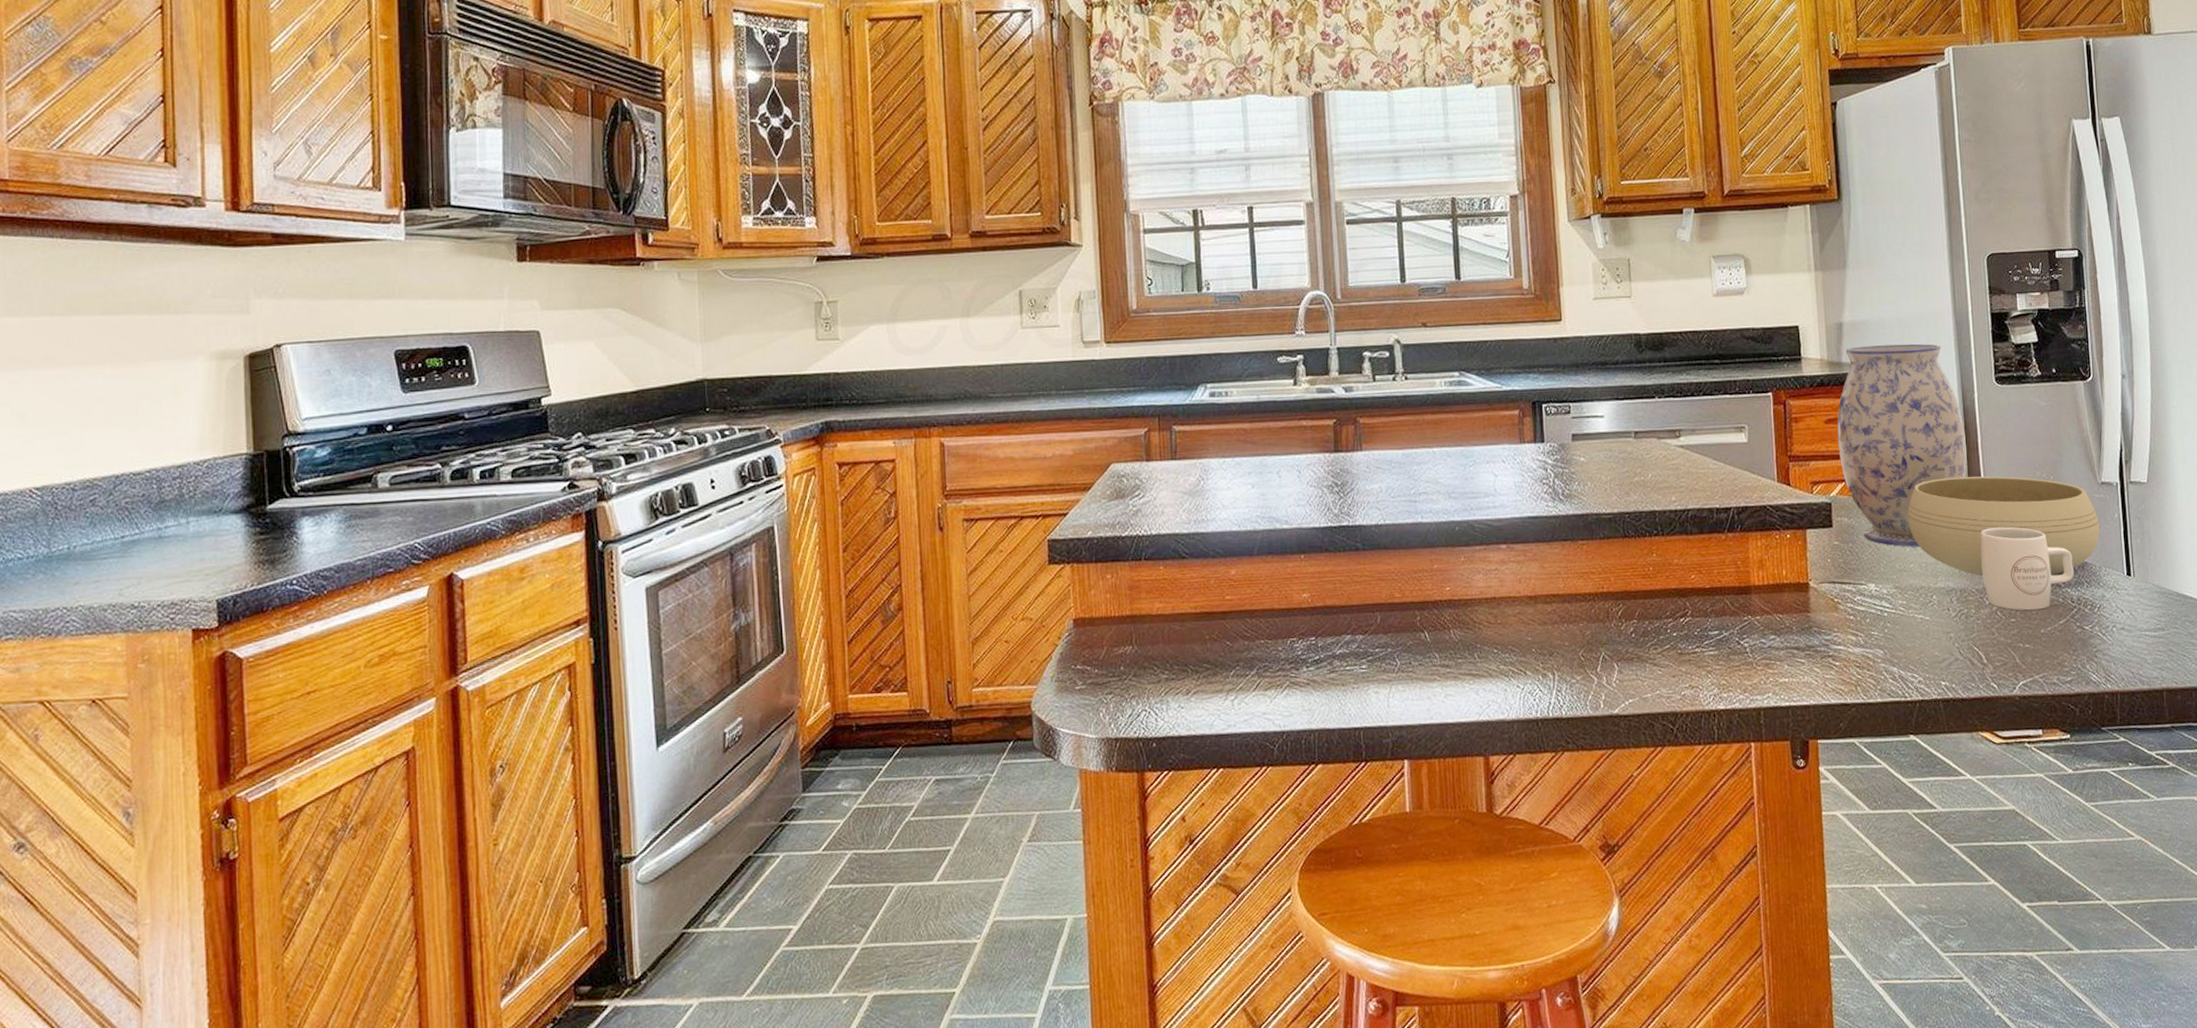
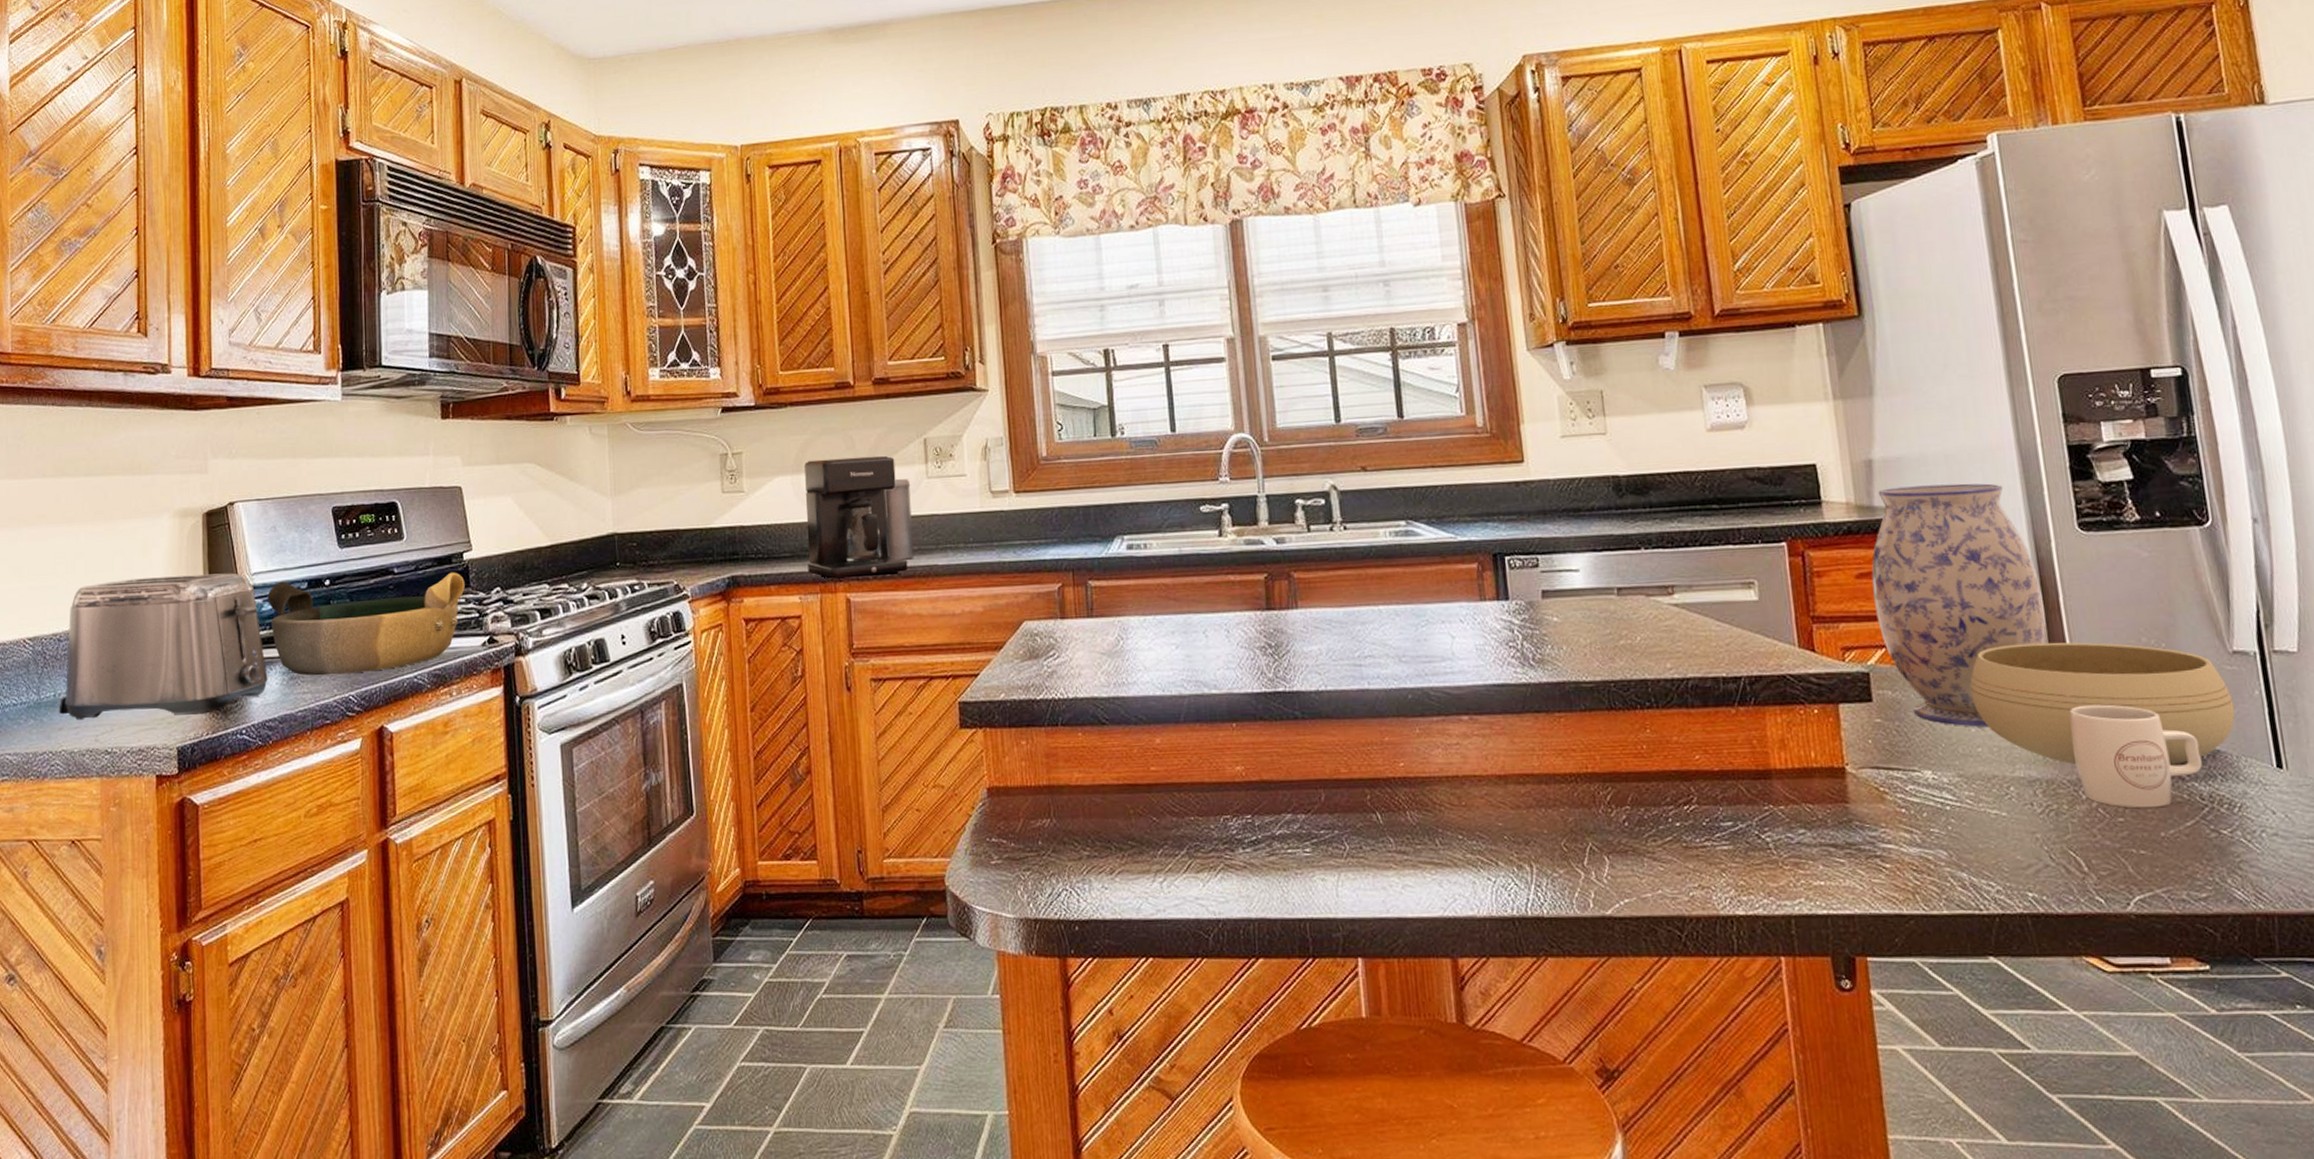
toaster: none [74,418,322,573] -> present [59,573,268,720]
cooking pot: none [321,417,543,524] -> present [267,572,465,676]
coffee maker: none [900,306,1002,425] -> present [804,455,908,580]
canister: none [980,328,1009,406] -> present [885,478,915,560]

